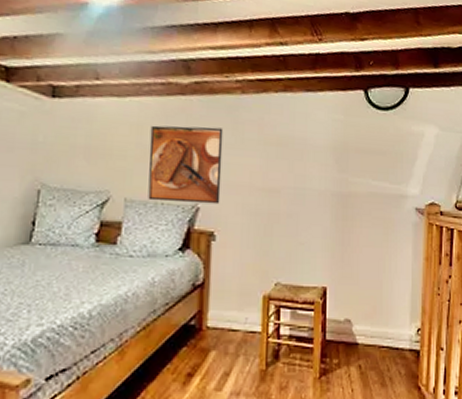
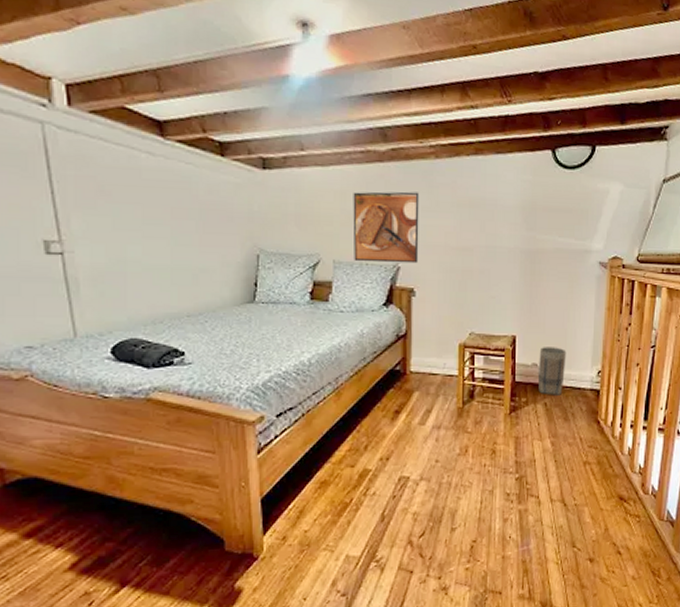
basket: none [351,300,382,356] -> present [537,347,567,395]

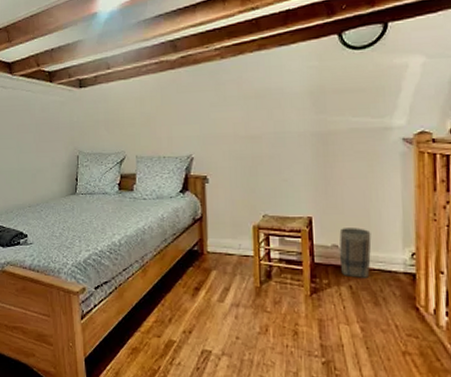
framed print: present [353,191,420,264] -> none [150,90,210,156]

